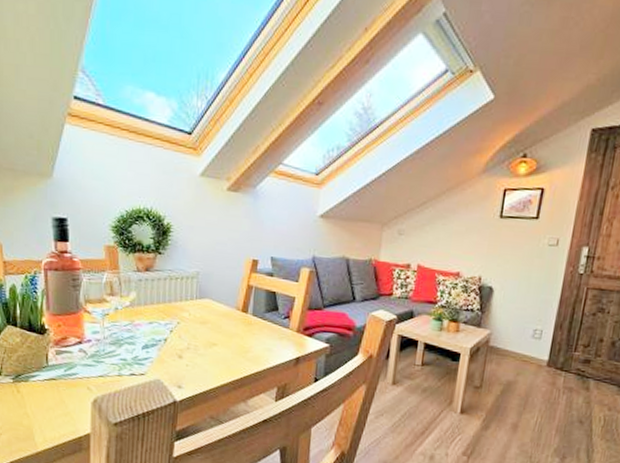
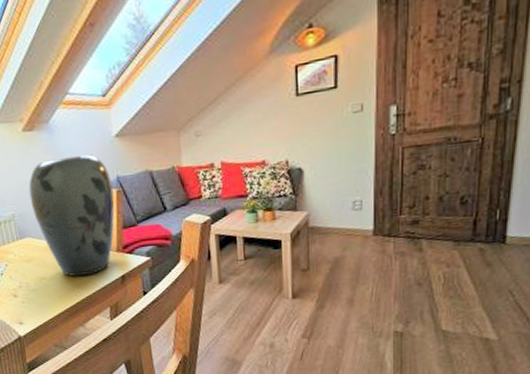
vase: none [219,225,307,351] -> present [28,154,115,277]

